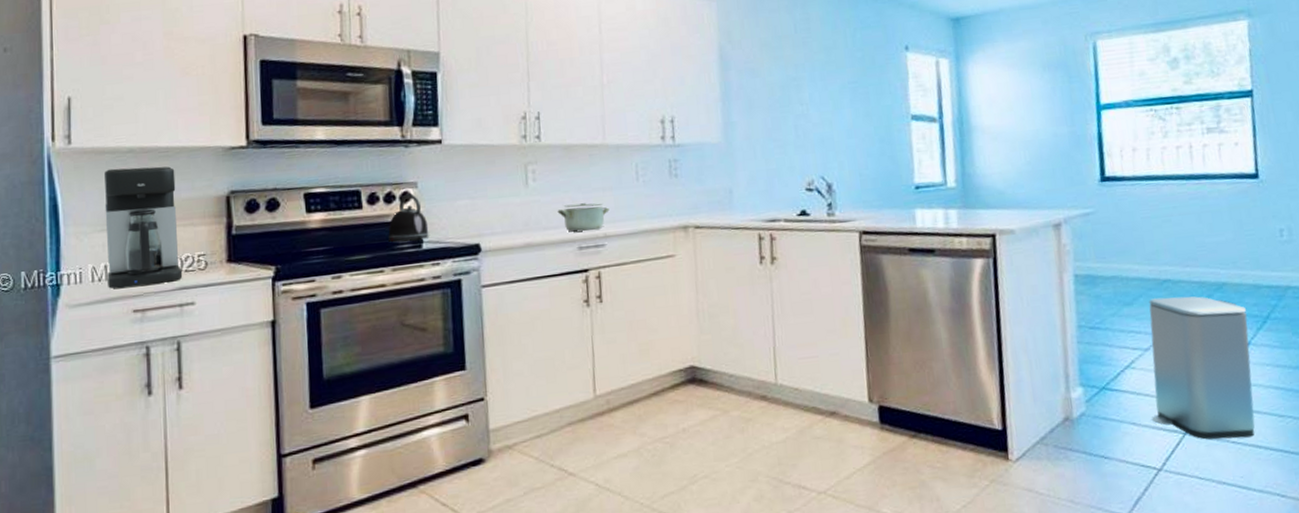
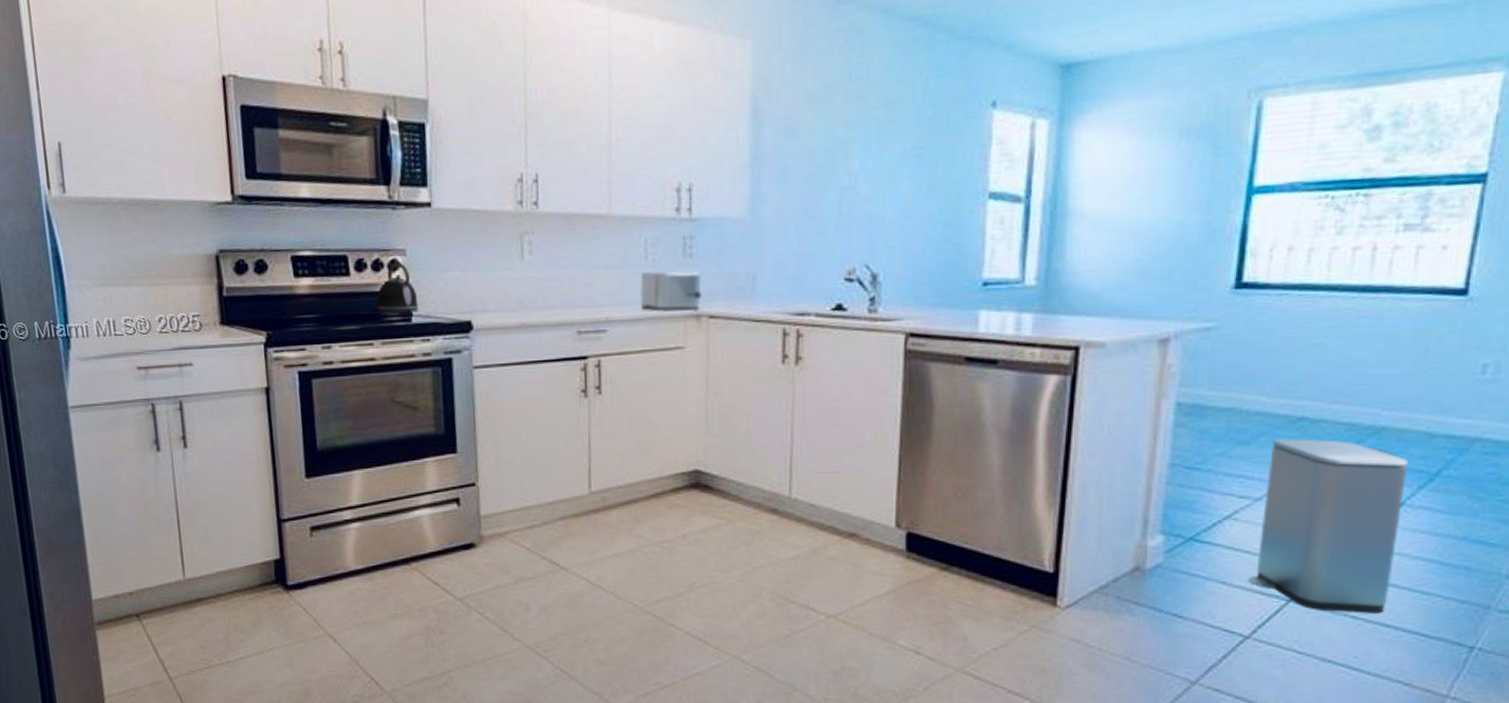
coffee maker: present [104,166,183,289] -> none [99,220,180,345]
saucepan: present [557,203,609,232] -> none [555,282,613,315]
toaster: none [633,189,688,227] -> present [639,271,702,313]

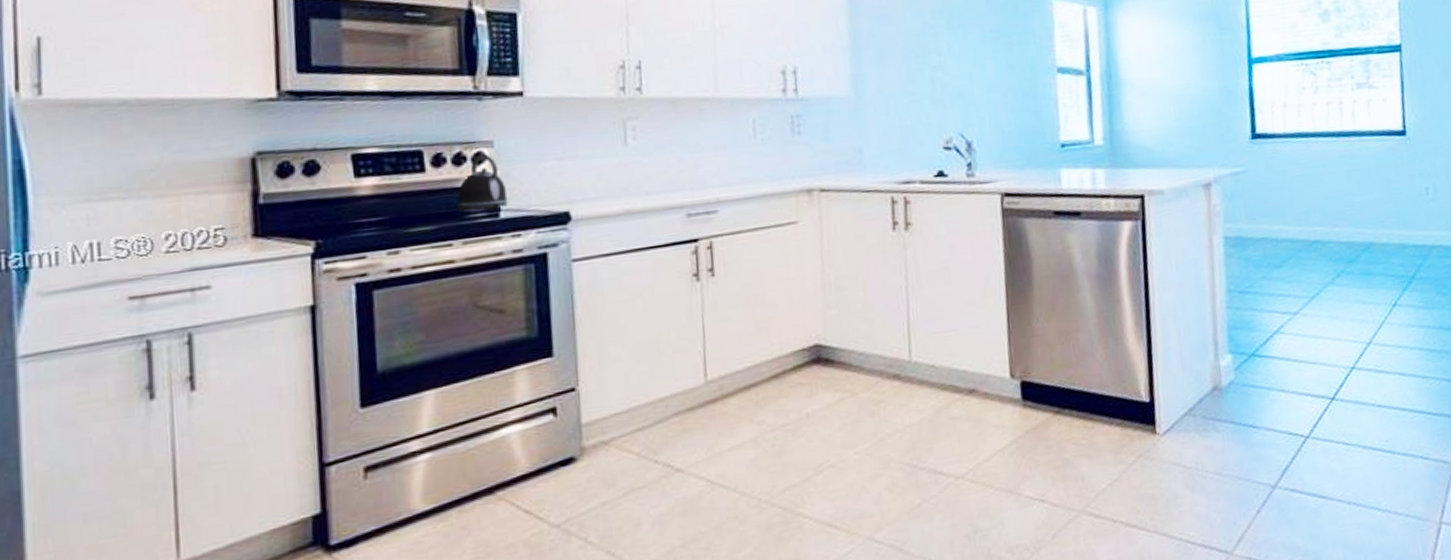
toaster: present [639,271,702,313] -> none [749,148,812,190]
pedal bin: present [1249,439,1407,613] -> none [1298,257,1400,404]

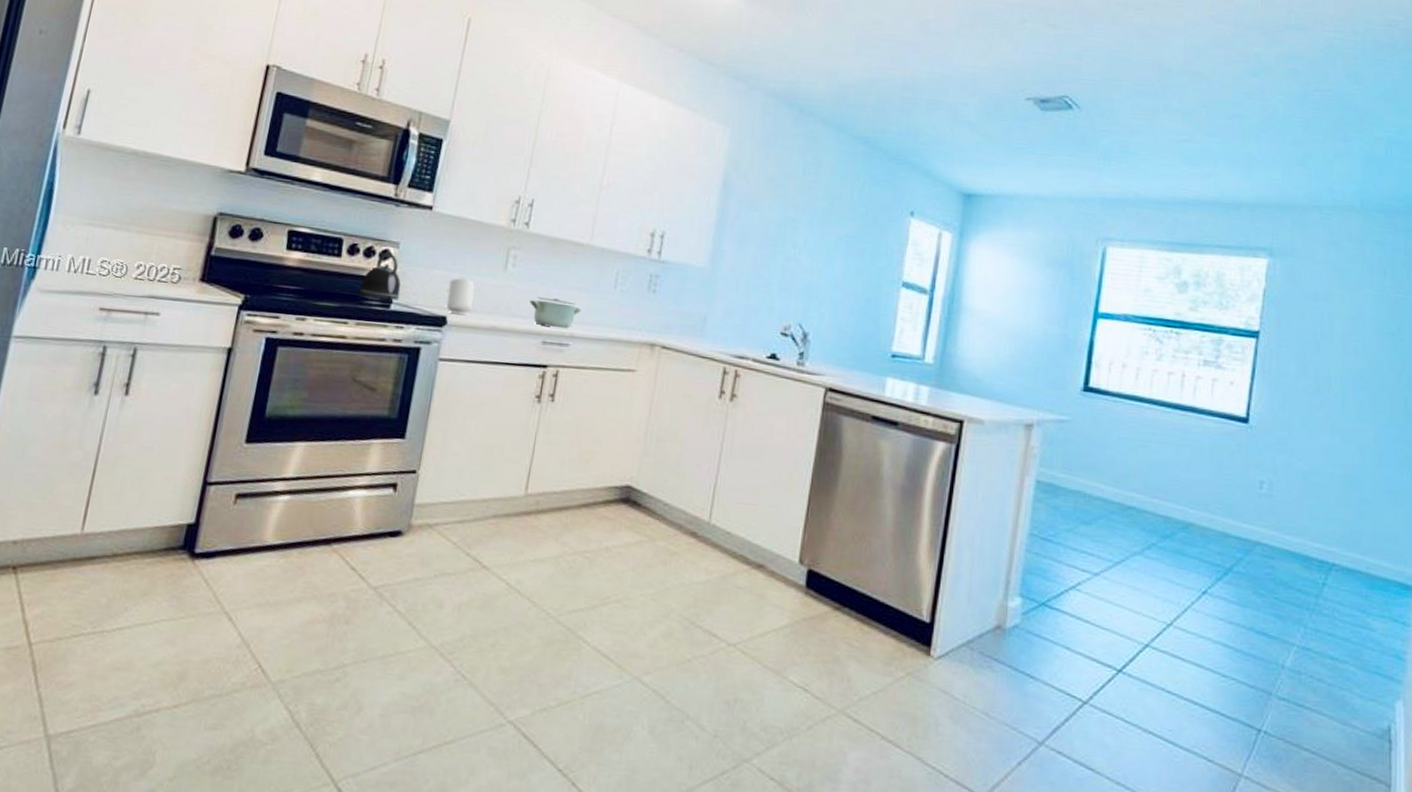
canister: none [556,163,608,206] -> present [441,277,484,314]
saucepan: none [662,164,723,197] -> present [529,297,581,329]

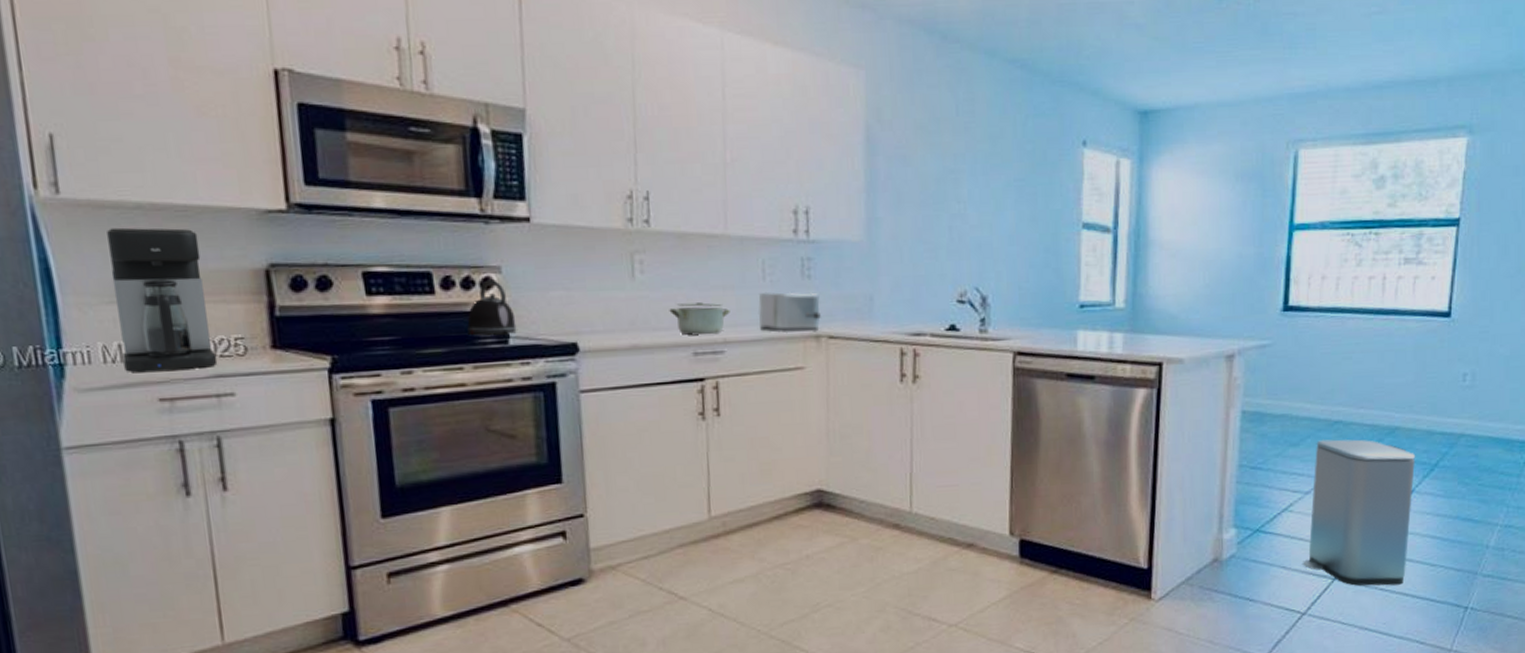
coffee maker: none [81,166,172,289] -> present [107,227,218,373]
canister: present [441,277,484,314] -> none [564,295,615,338]
toaster: none [603,298,660,341] -> present [757,292,821,334]
pedal bin: none [1088,523,1208,691] -> present [1303,439,1415,586]

